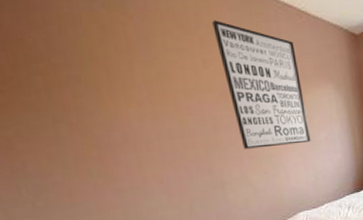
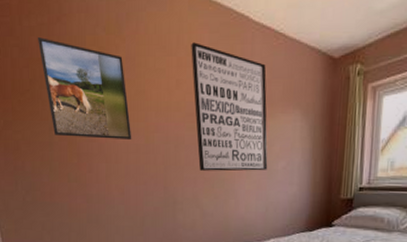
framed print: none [12,14,162,129] -> present [38,37,132,139]

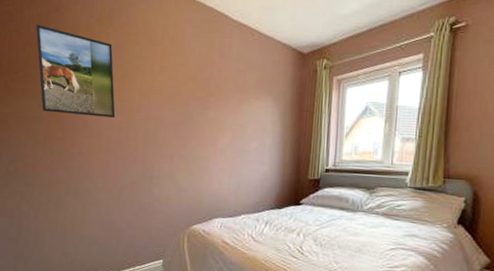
wall art: present [191,42,268,171] -> none [174,35,242,151]

